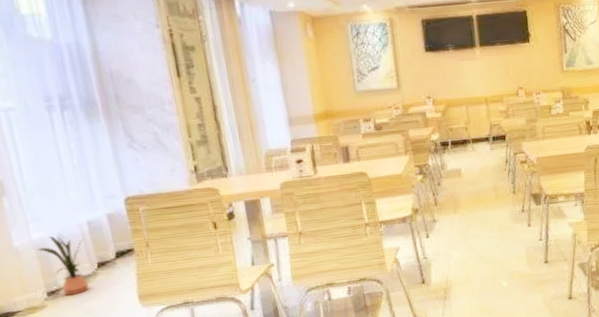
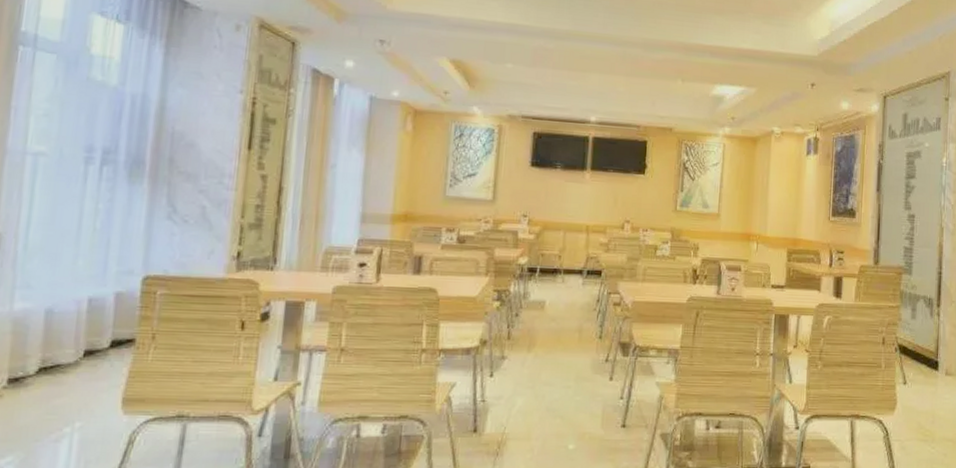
house plant: present [37,236,89,296] -> none [16,310,78,387]

